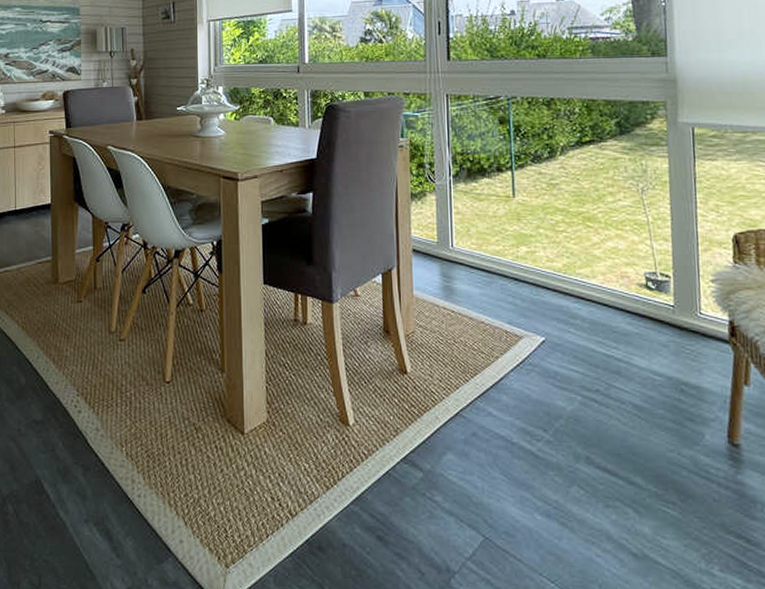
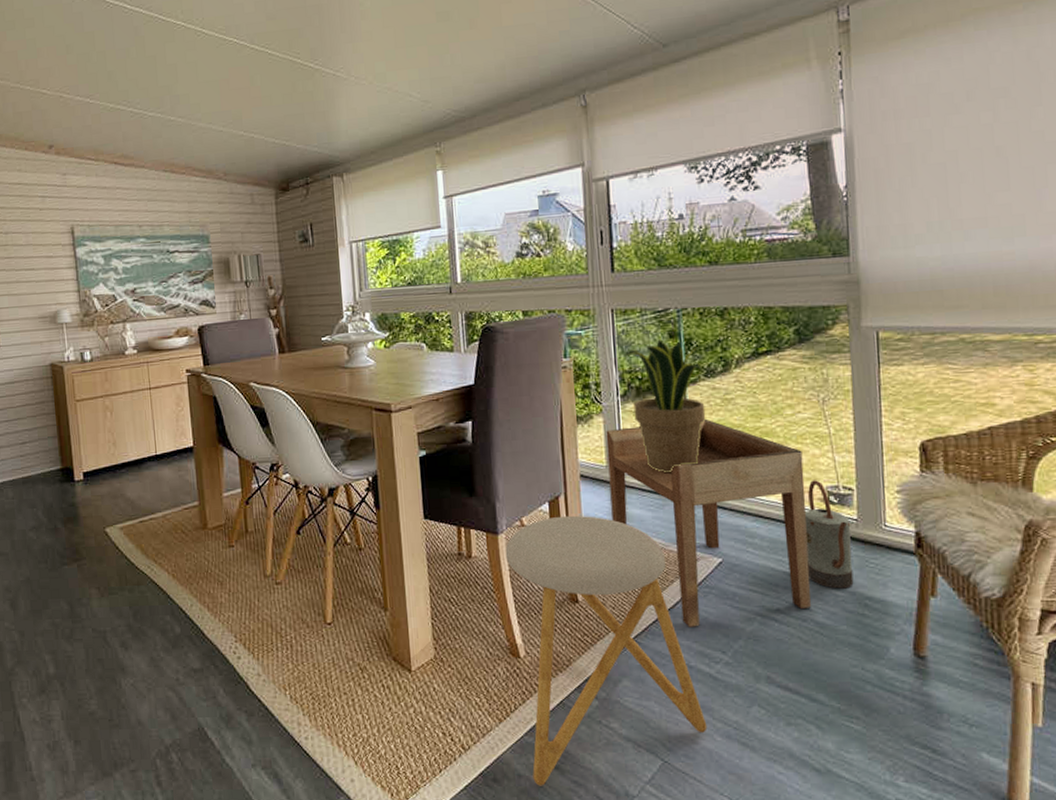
stool: none [339,288,528,557] -> present [505,515,708,786]
side table: none [438,201,630,404] -> present [606,418,811,627]
potted plant: none [457,123,532,252] -> present [624,338,706,473]
watering can: none [623,266,670,373] -> present [804,480,854,589]

